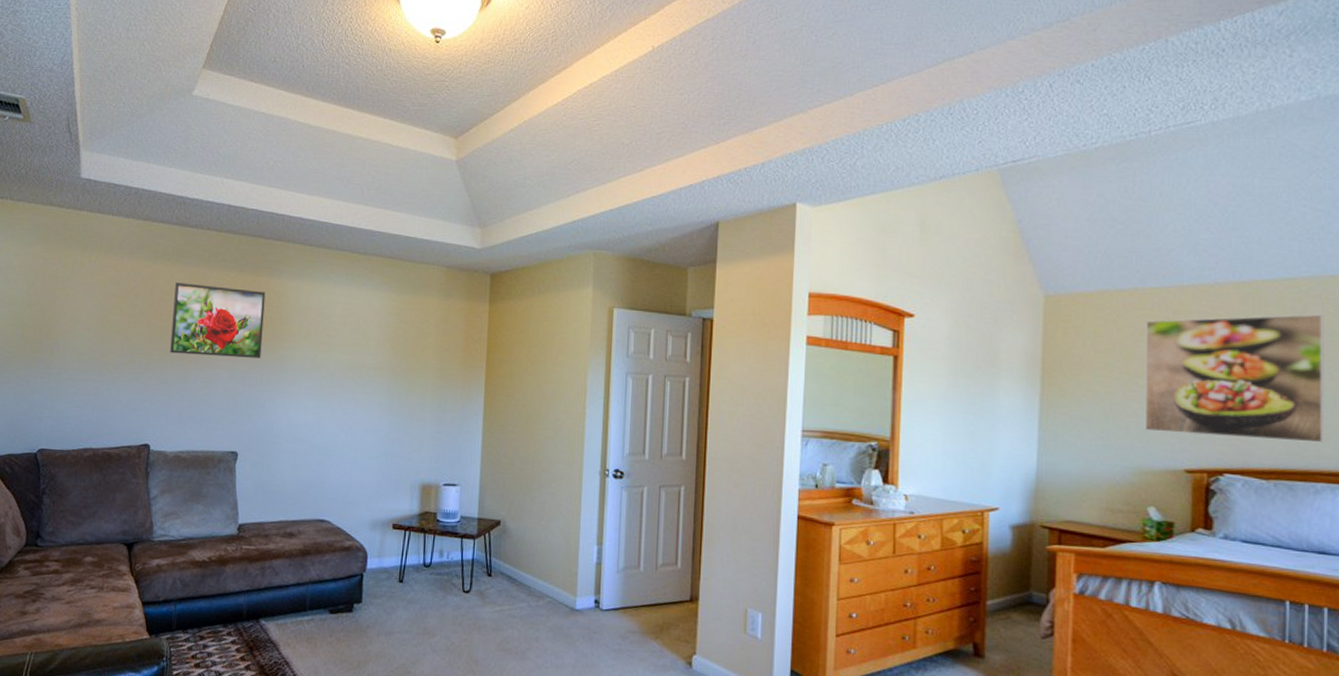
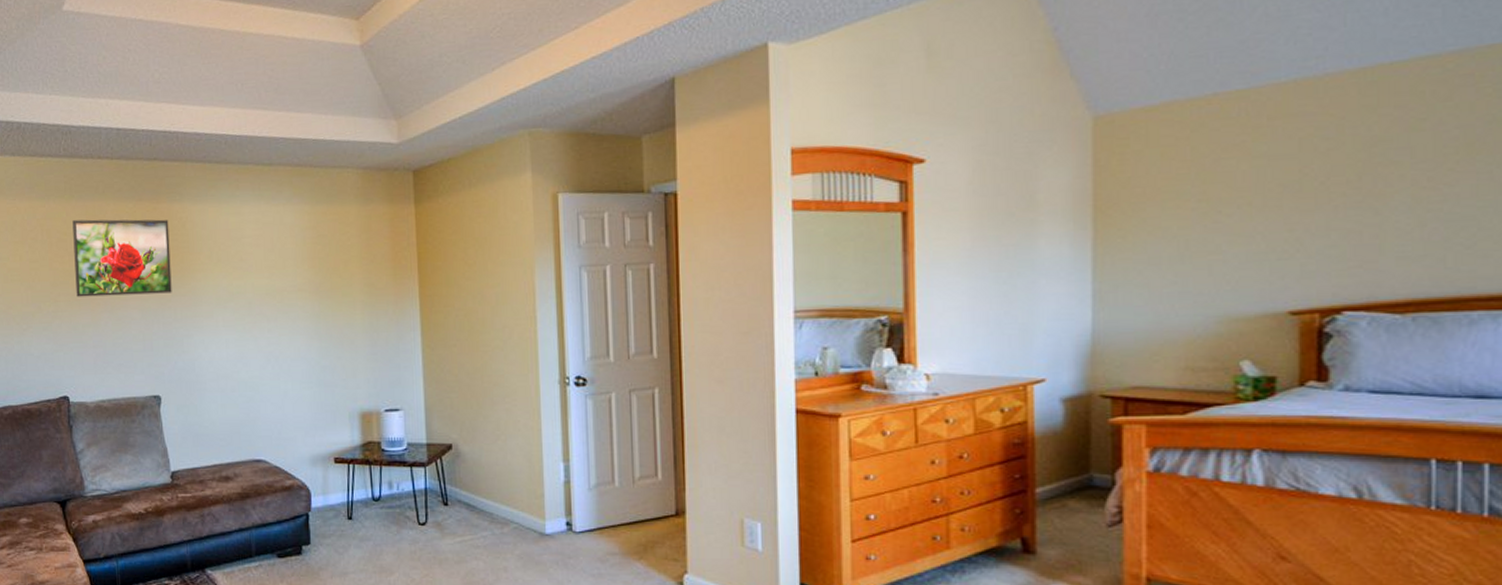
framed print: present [1145,314,1324,443] -> none [1230,97,1481,269]

